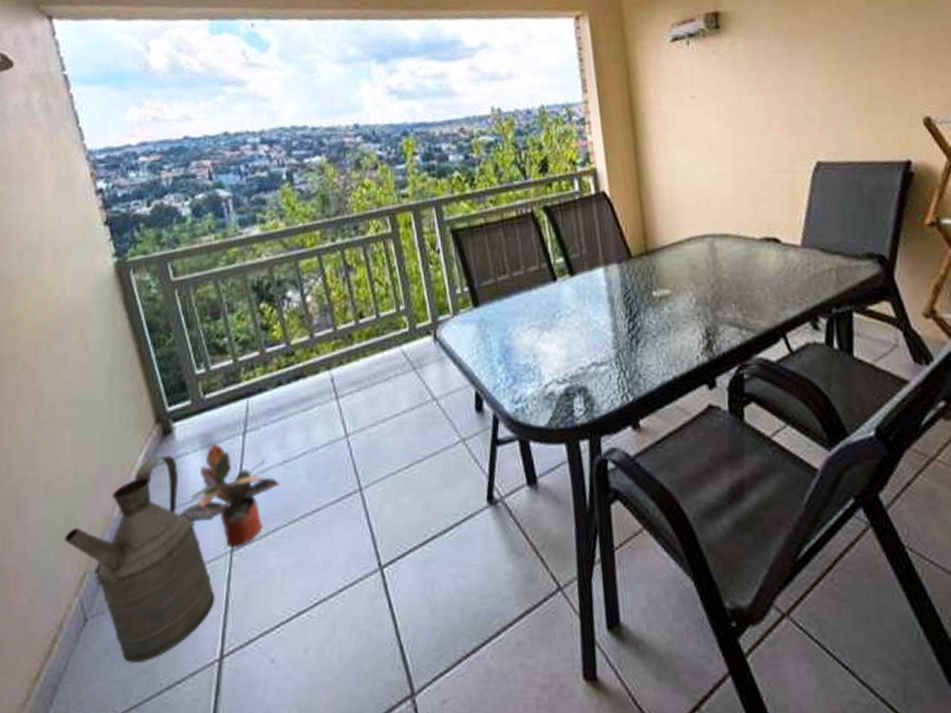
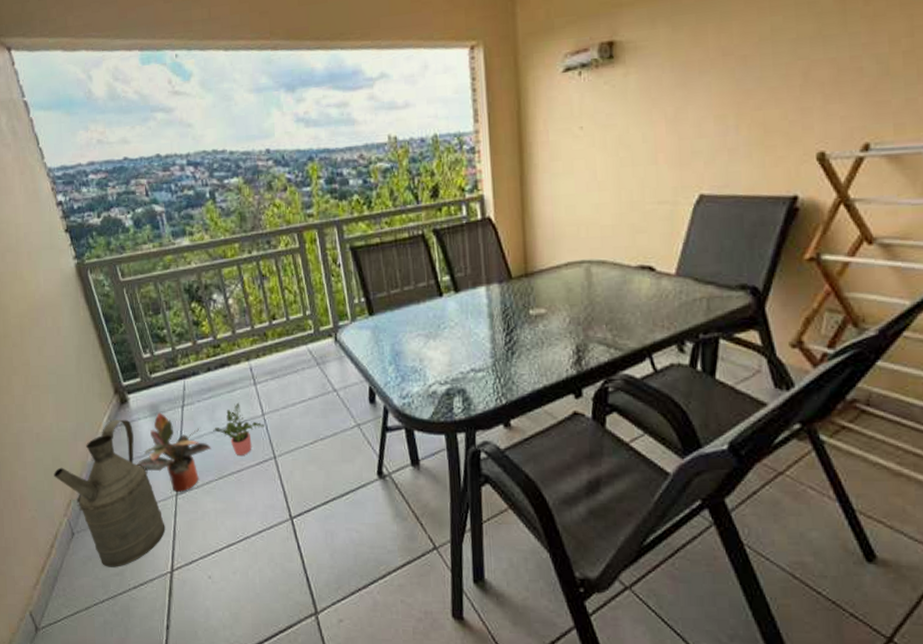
potted plant: none [282,422,349,491] -> present [213,402,265,455]

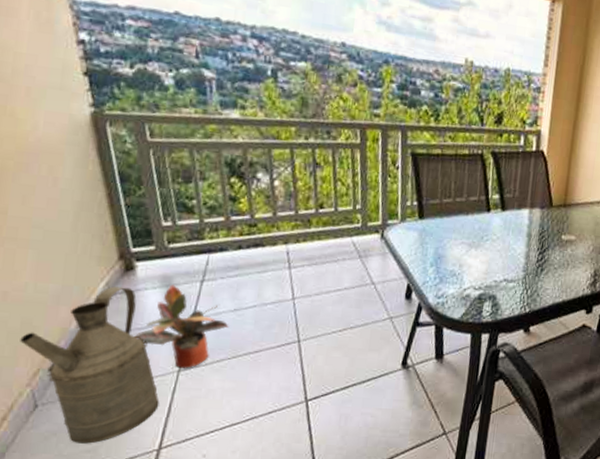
potted plant: present [213,402,265,455] -> none [234,284,294,337]

